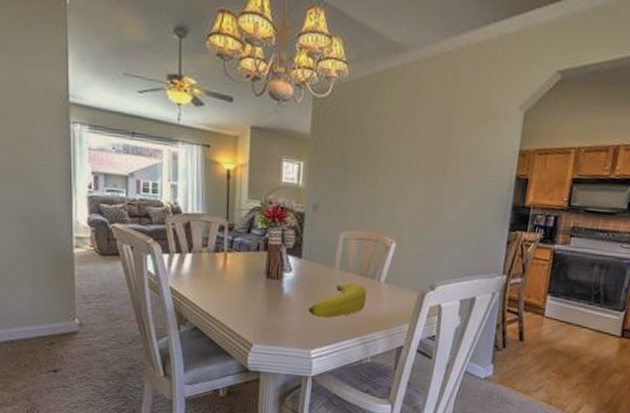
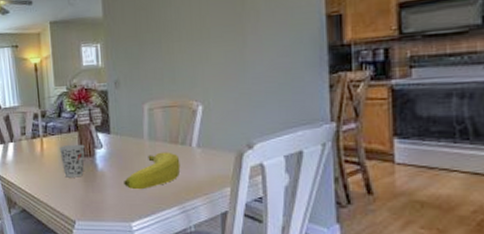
cup: none [243,263,273,299] -> present [58,144,85,178]

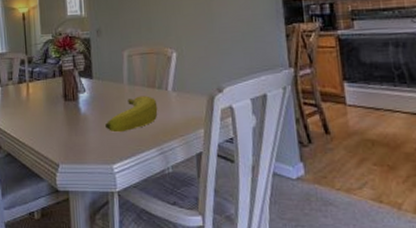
cup: present [58,144,85,178] -> none [44,88,69,121]

